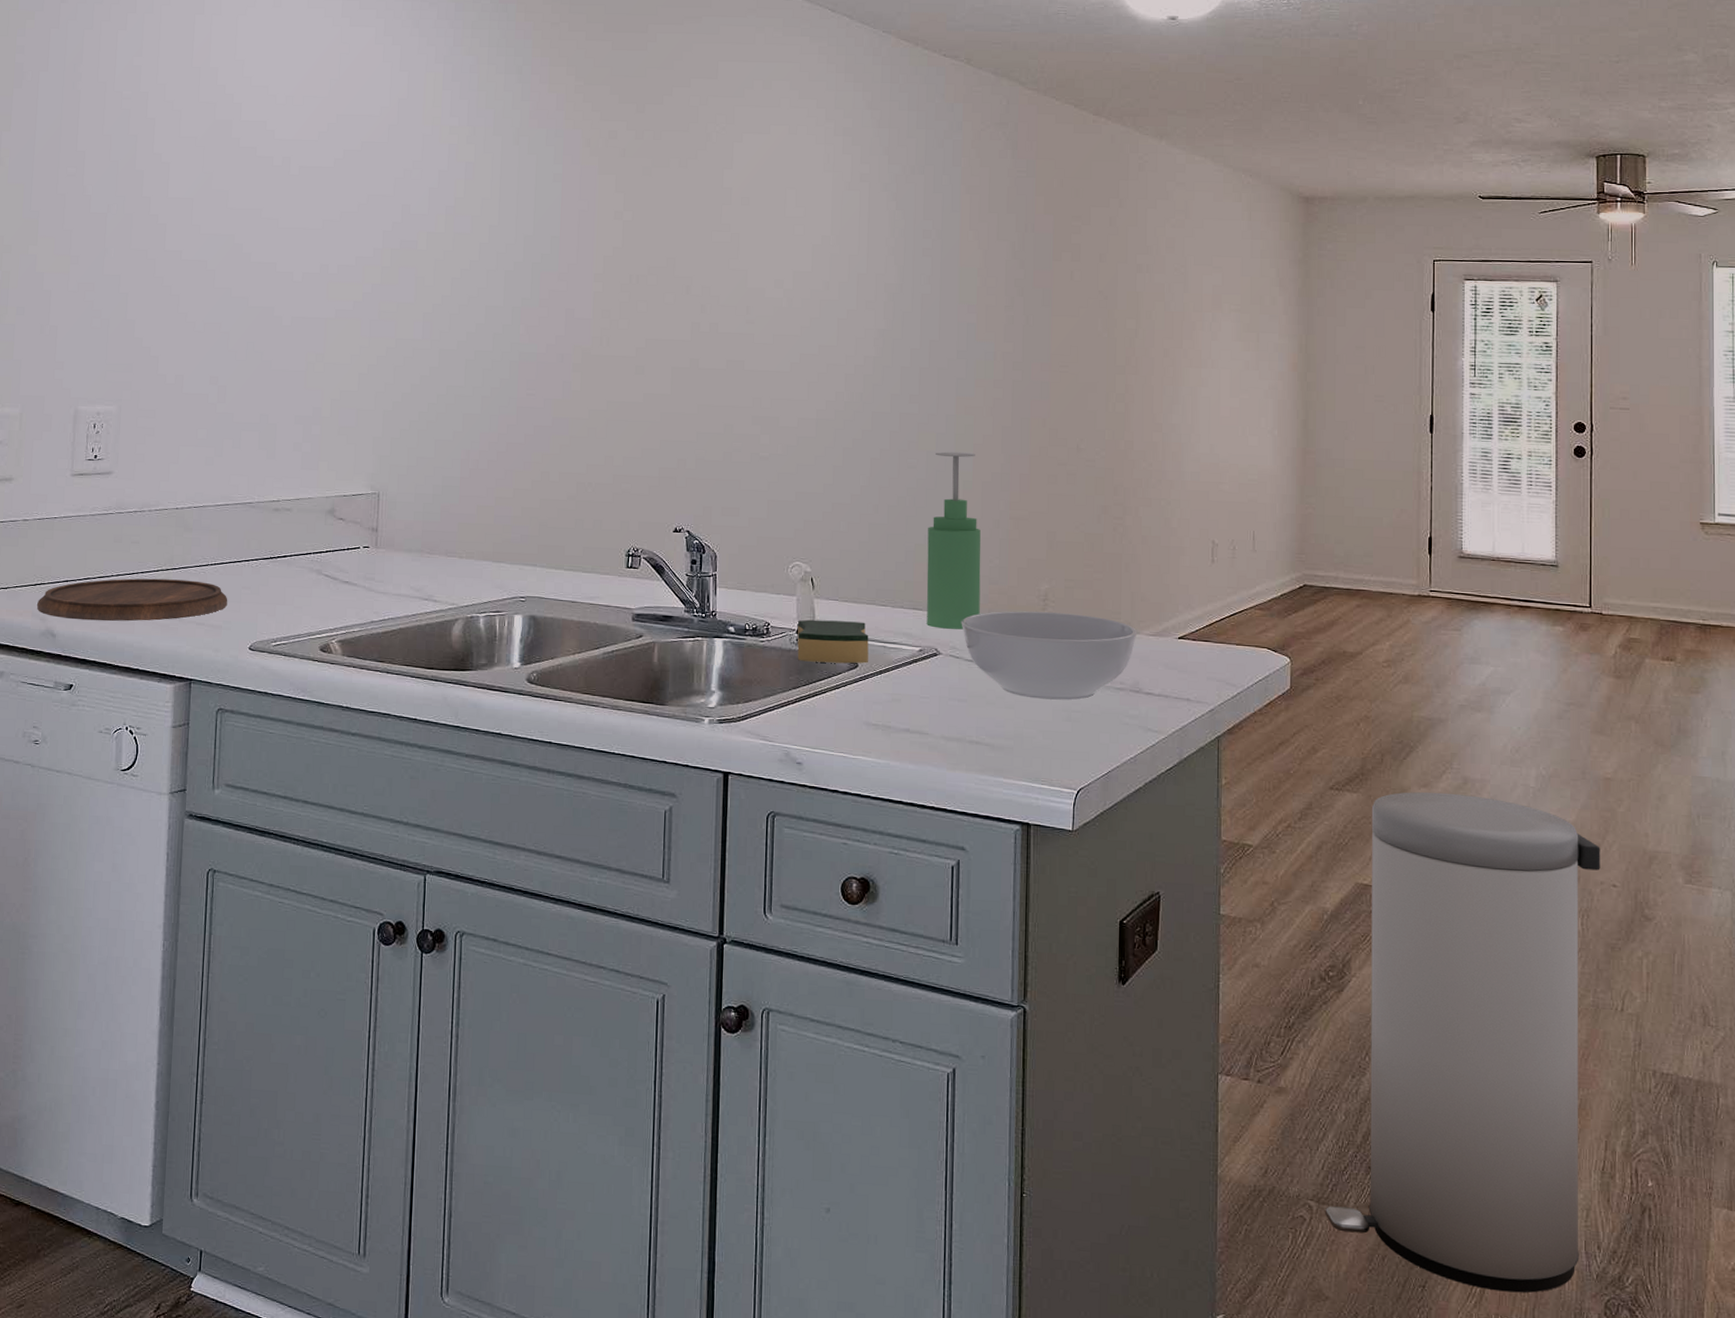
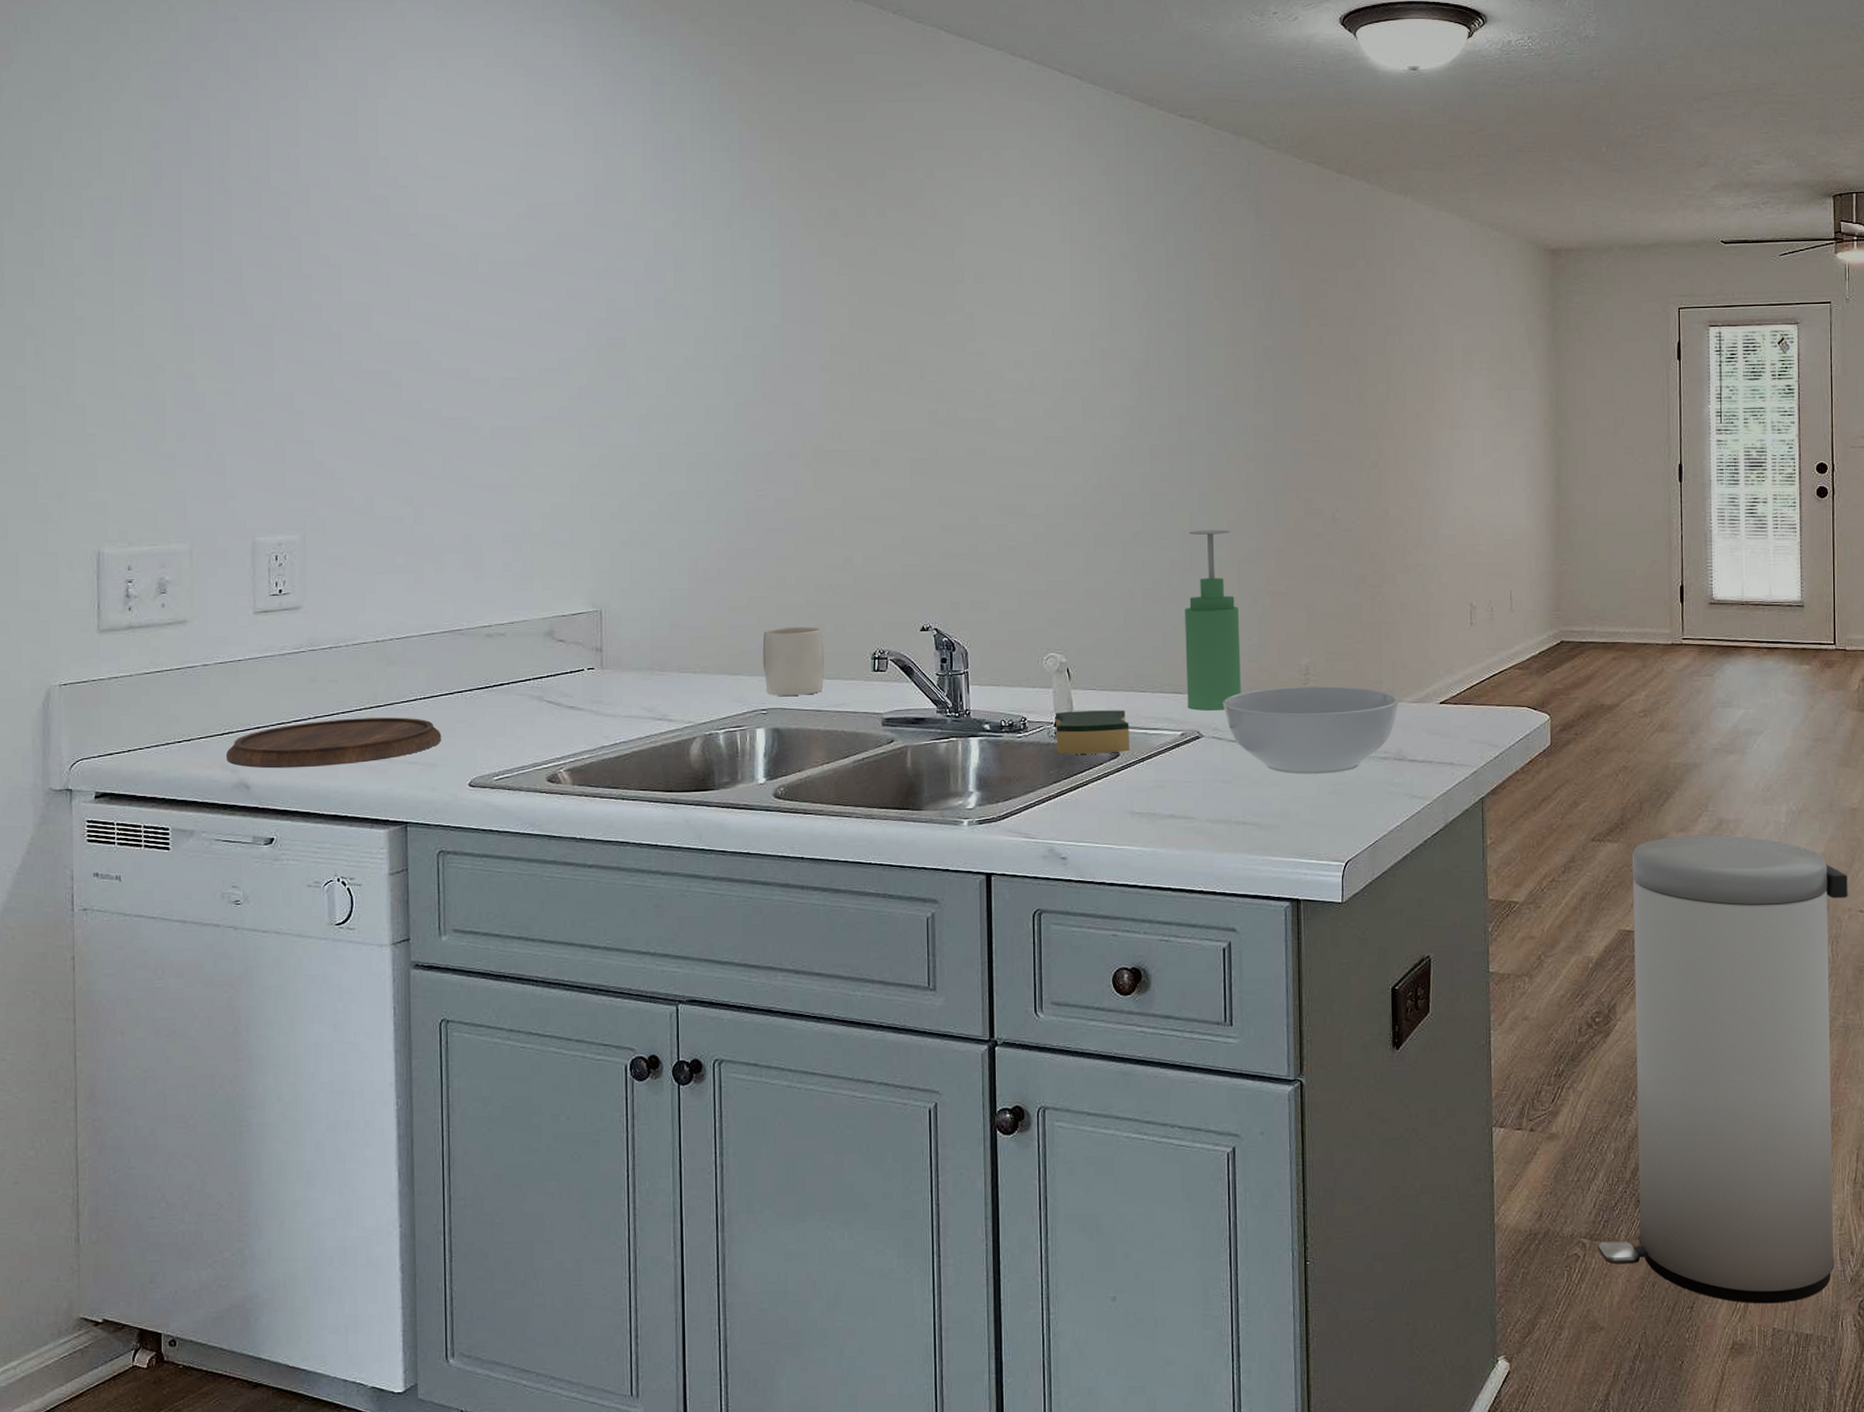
mug: none [524,520,582,586] -> present [762,626,825,696]

